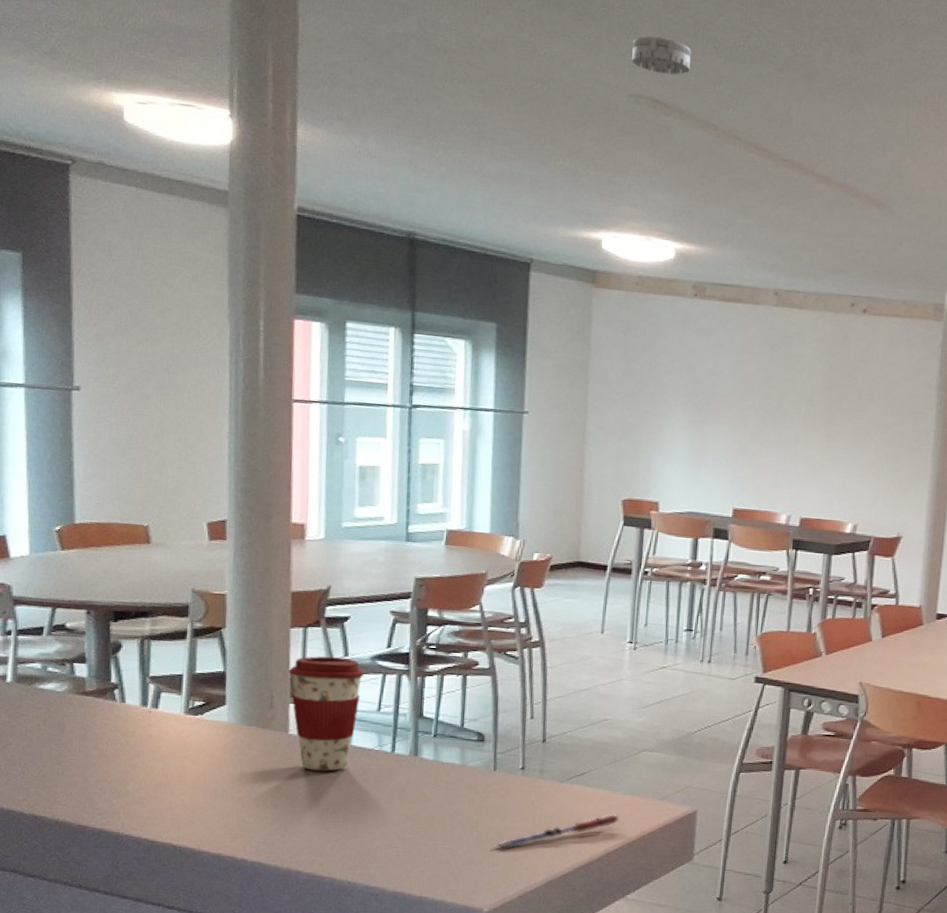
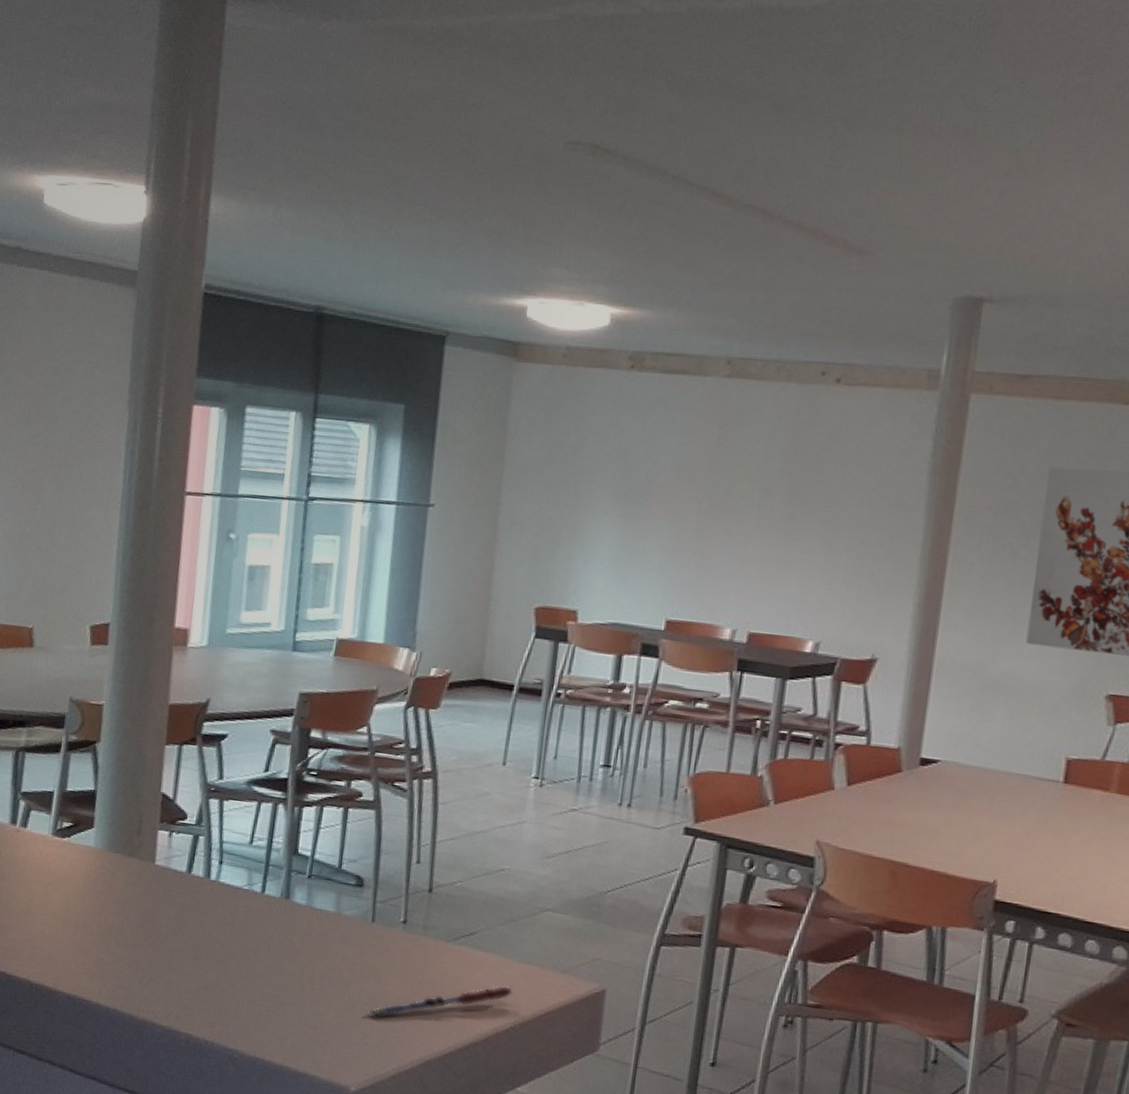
coffee cup: present [289,656,365,772] -> none [160,777,239,910]
smoke detector: present [632,36,692,75] -> none [571,74,640,116]

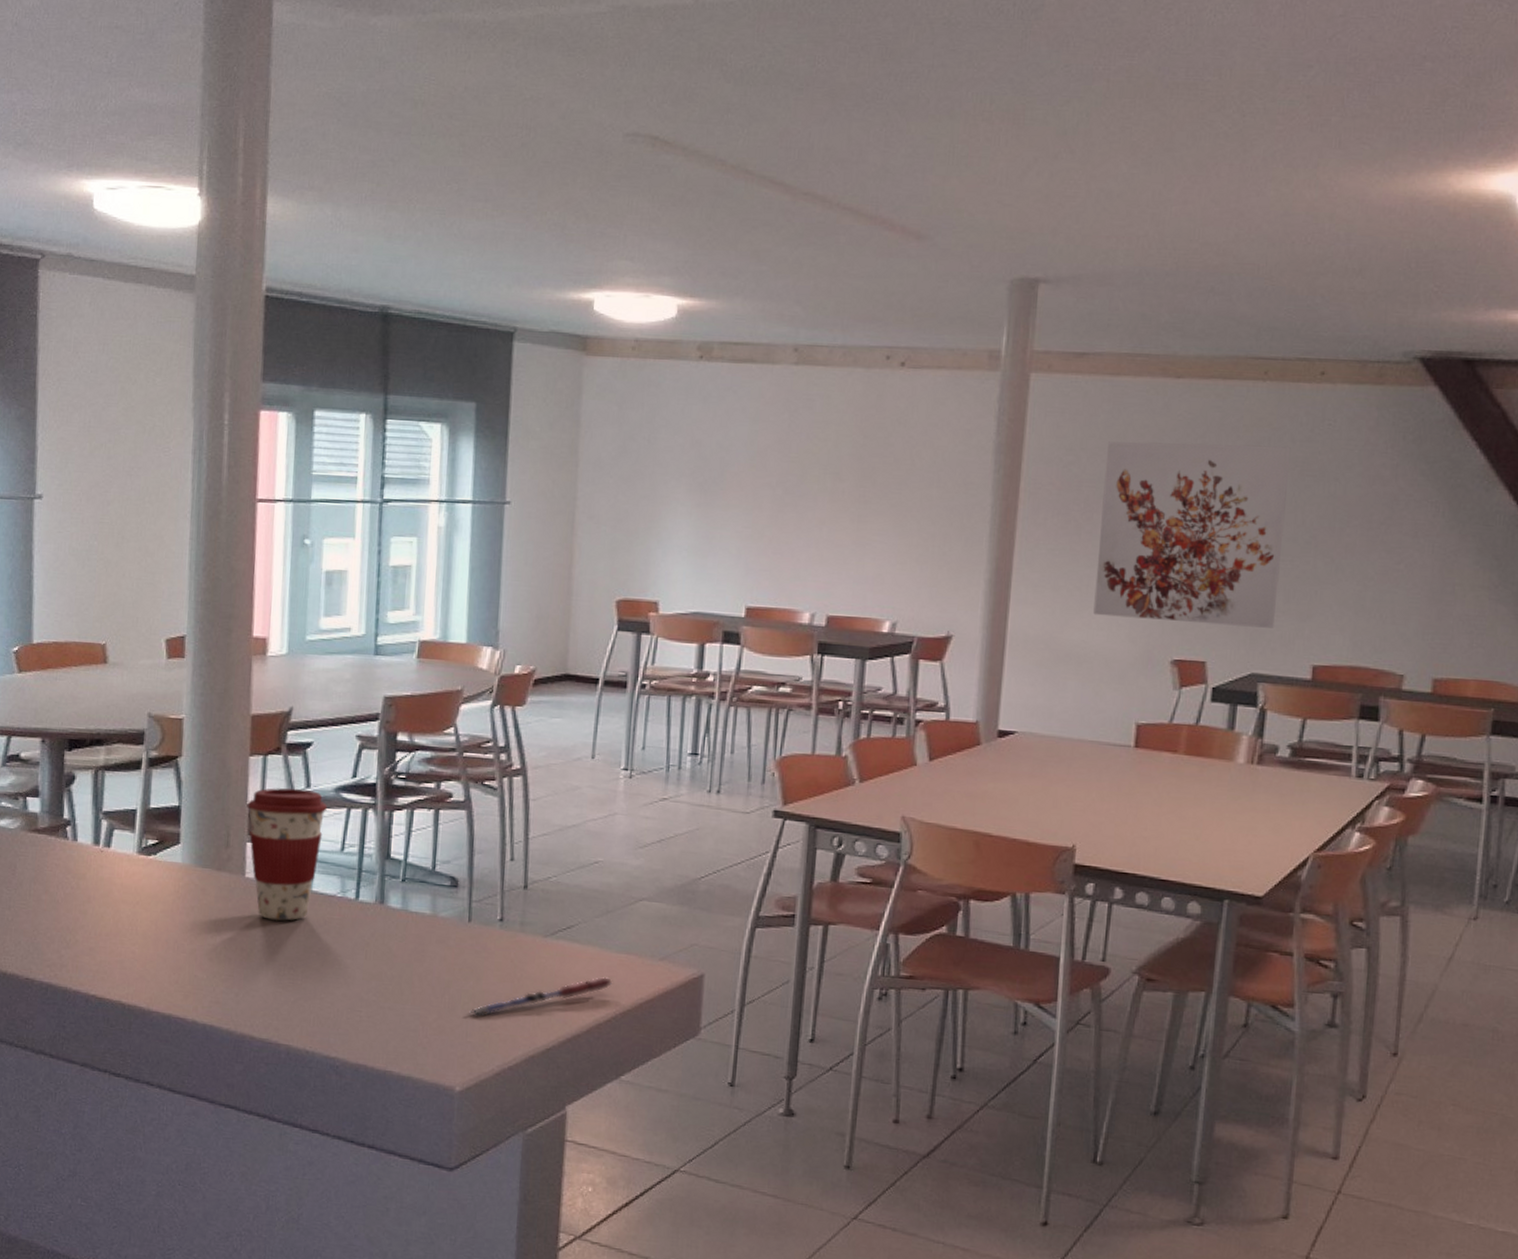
coffee cup: none [160,777,239,910] -> present [247,787,328,921]

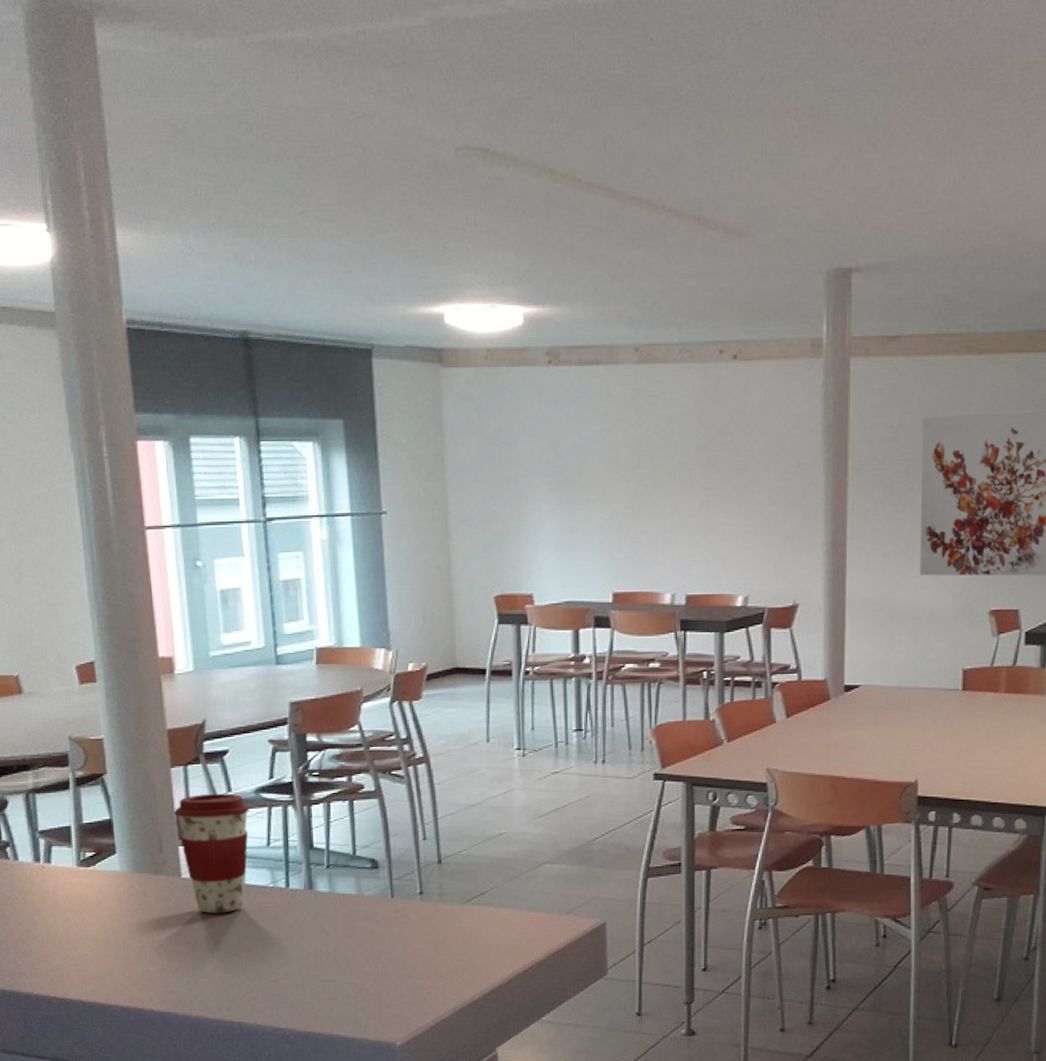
pen: present [469,976,613,1016] -> none [401,933,527,979]

